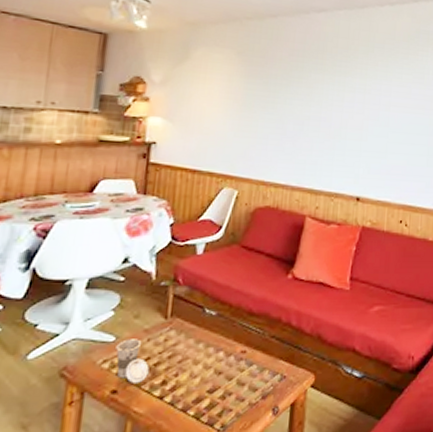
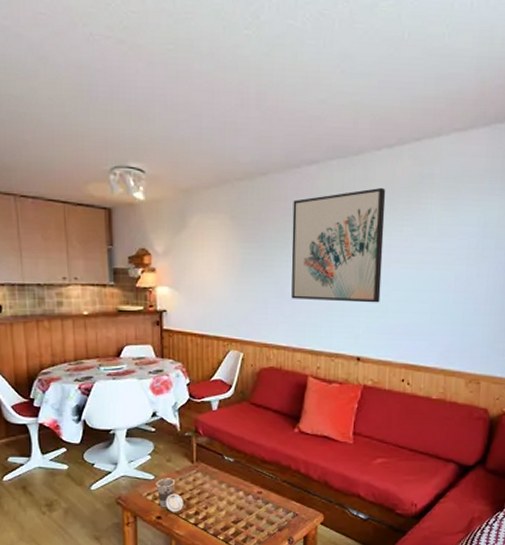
wall art: none [293,38,388,144] -> present [291,187,386,303]

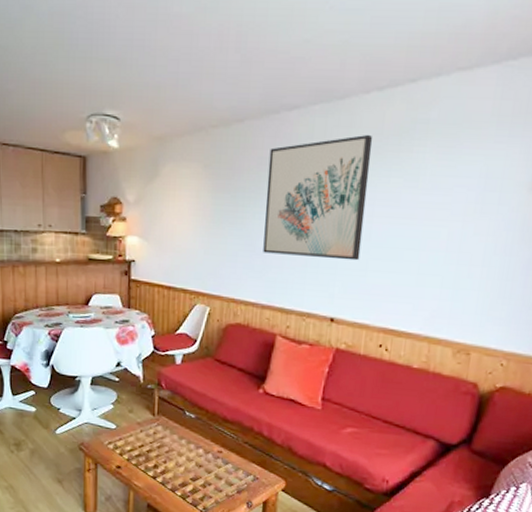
cup: present [156,478,184,512] -> none [117,428,144,464]

